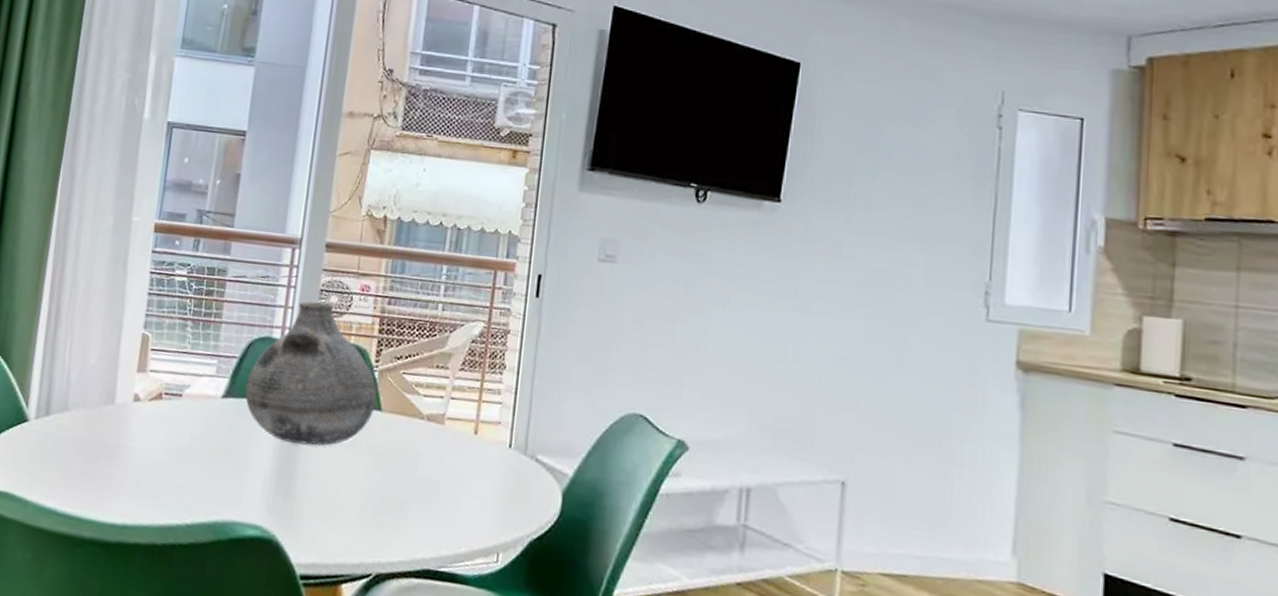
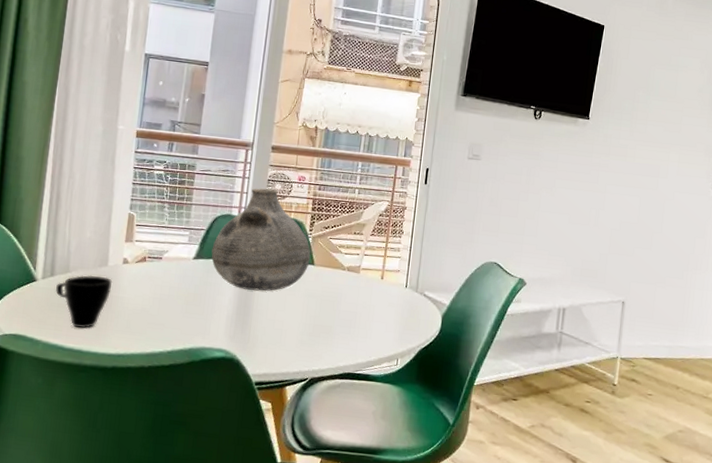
cup: none [51,415,120,488] -> present [56,275,113,328]

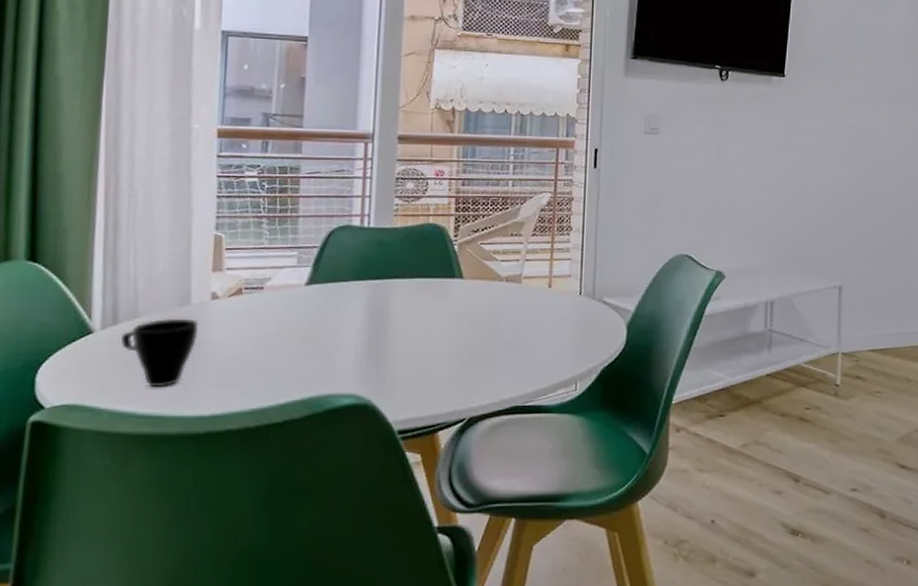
vase: present [211,188,311,291] -> none [329,189,458,317]

